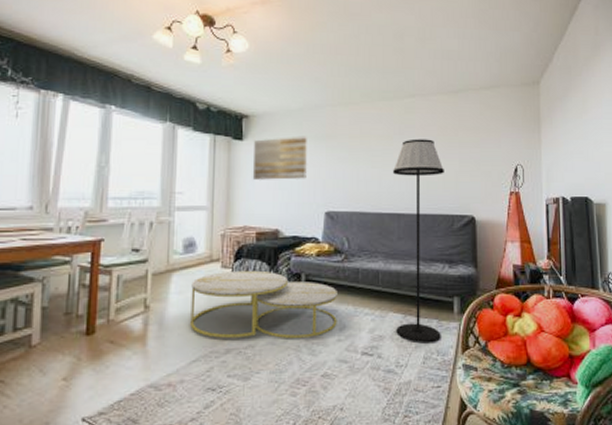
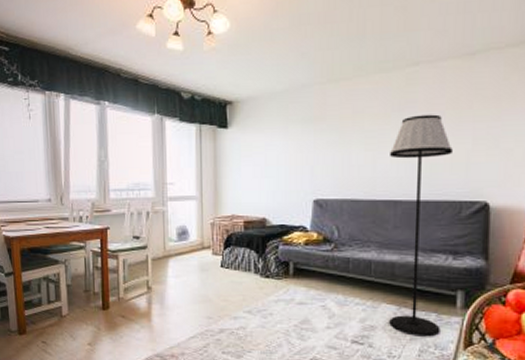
coffee table: present [190,270,337,339] -> none [186,257,326,324]
wall art: present [252,136,307,180] -> none [238,119,293,168]

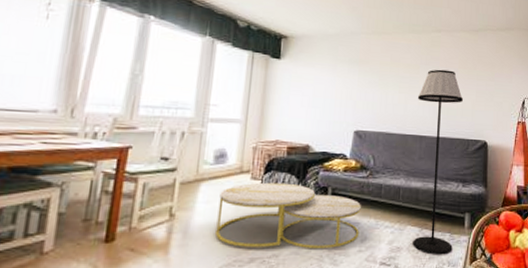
coffee table: none [186,257,326,324] -> present [215,182,361,249]

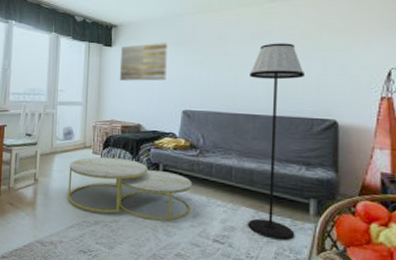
wall art: none [287,59,342,99] -> present [119,42,168,81]

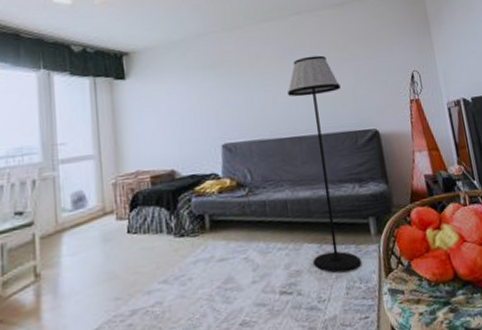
coffee table: present [68,157,192,220] -> none [85,217,250,299]
wall art: present [119,42,168,81] -> none [138,67,198,120]

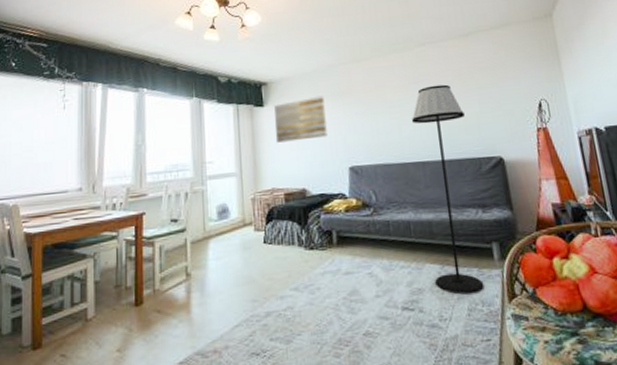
wall art: none [138,67,198,120] -> present [274,95,327,143]

